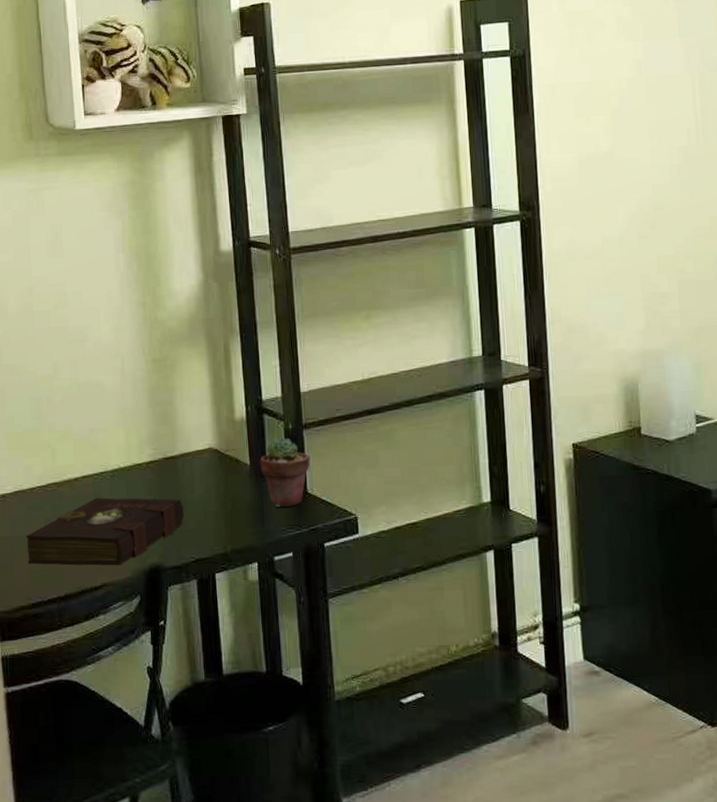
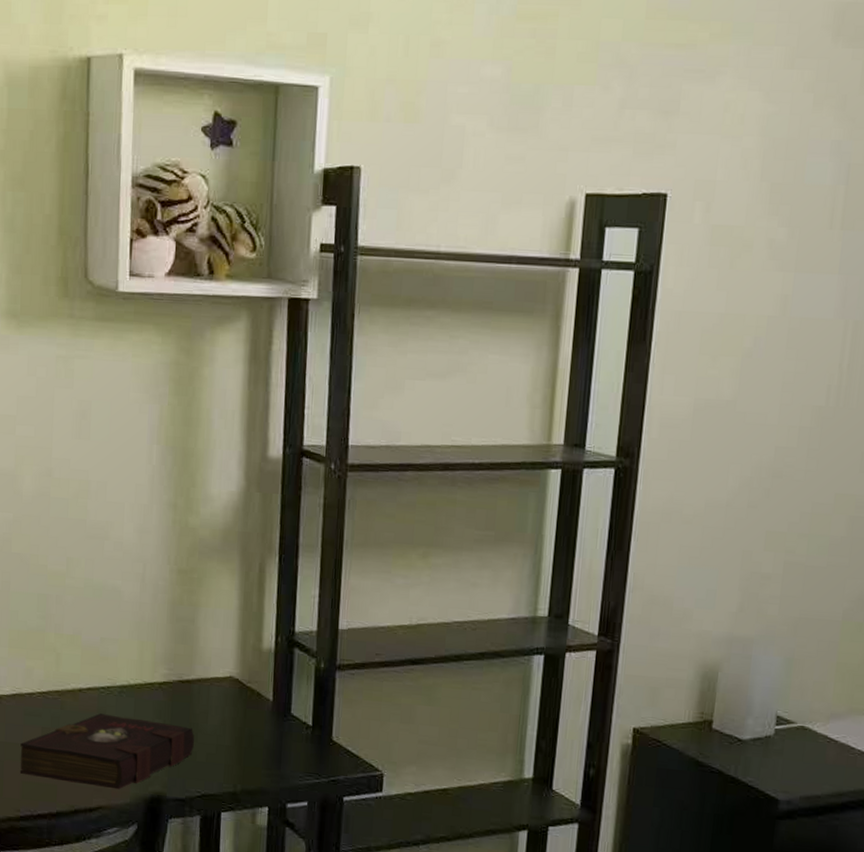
potted succulent: present [260,437,311,508] -> none [284,675,341,753]

